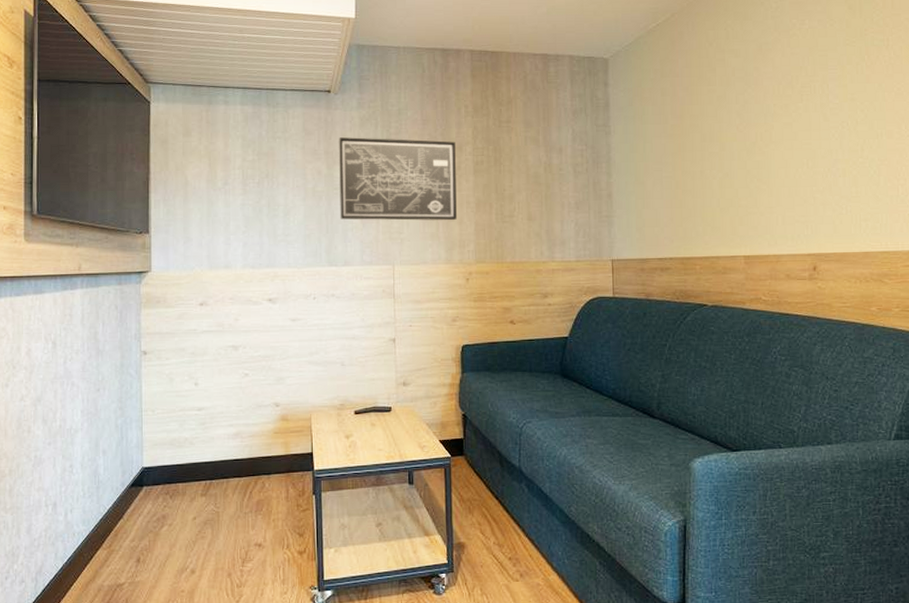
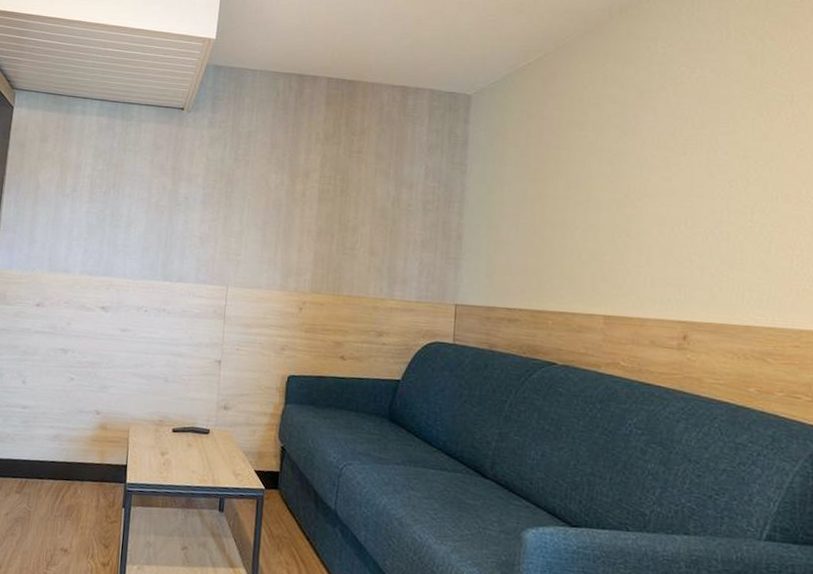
wall art: present [339,137,457,221] -> none [180,155,303,248]

